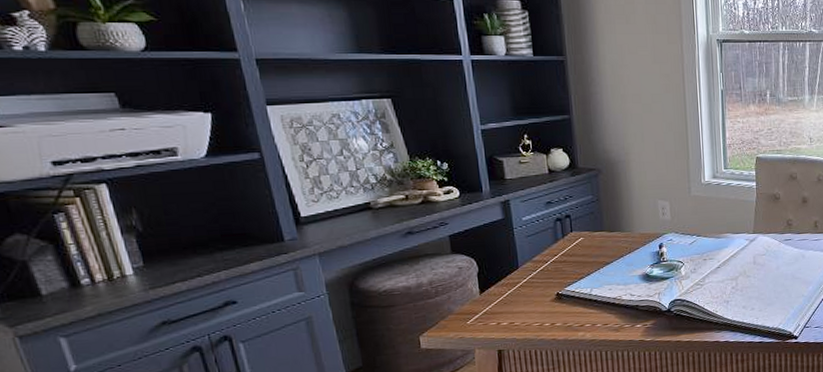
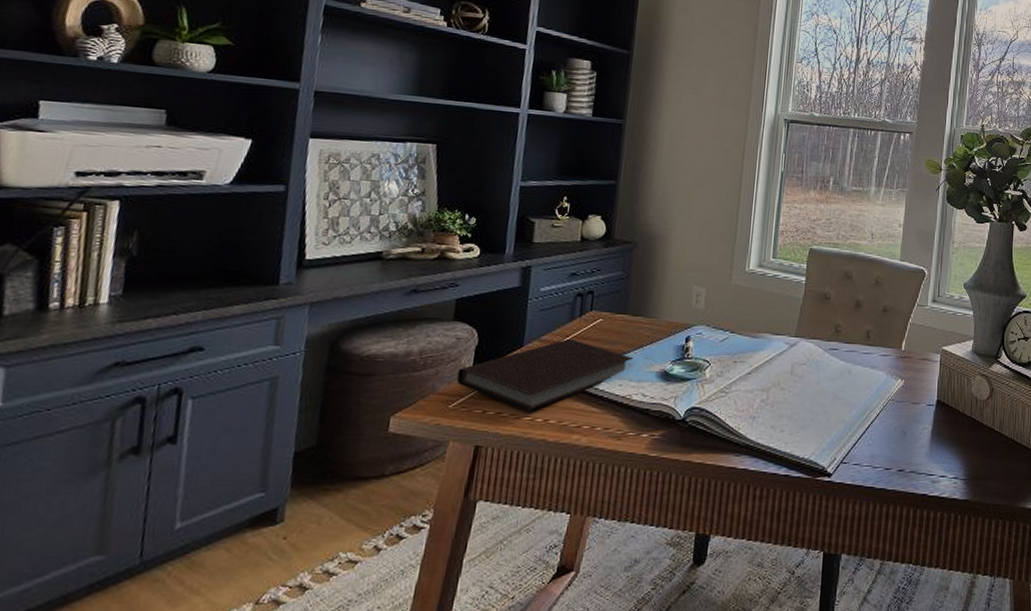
notebook: none [467,256,617,319] -> present [456,338,634,412]

